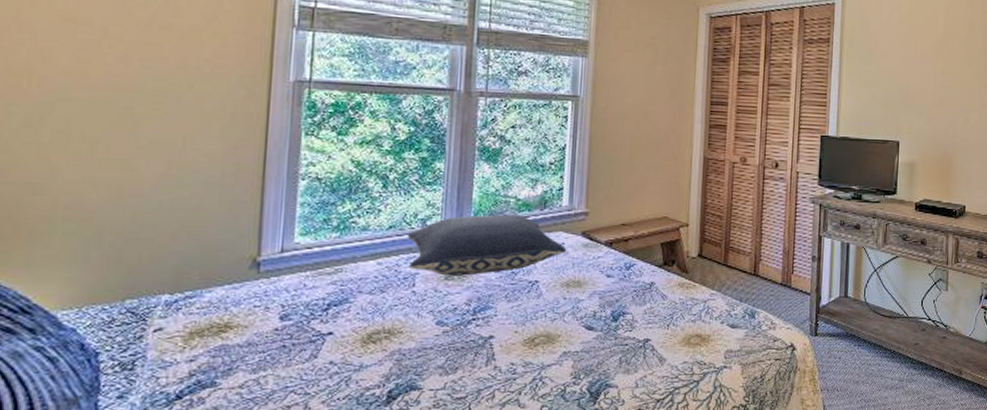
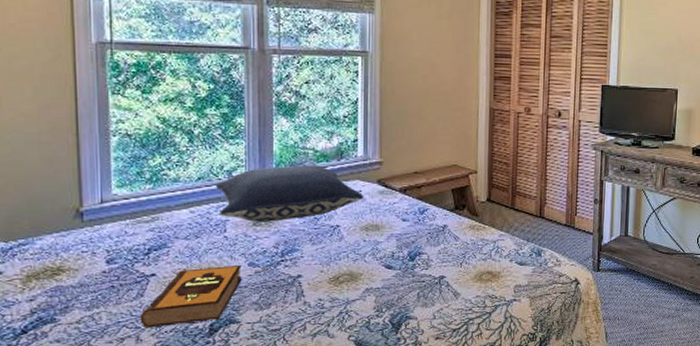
hardback book: none [310,324,429,395] -> present [140,266,242,328]

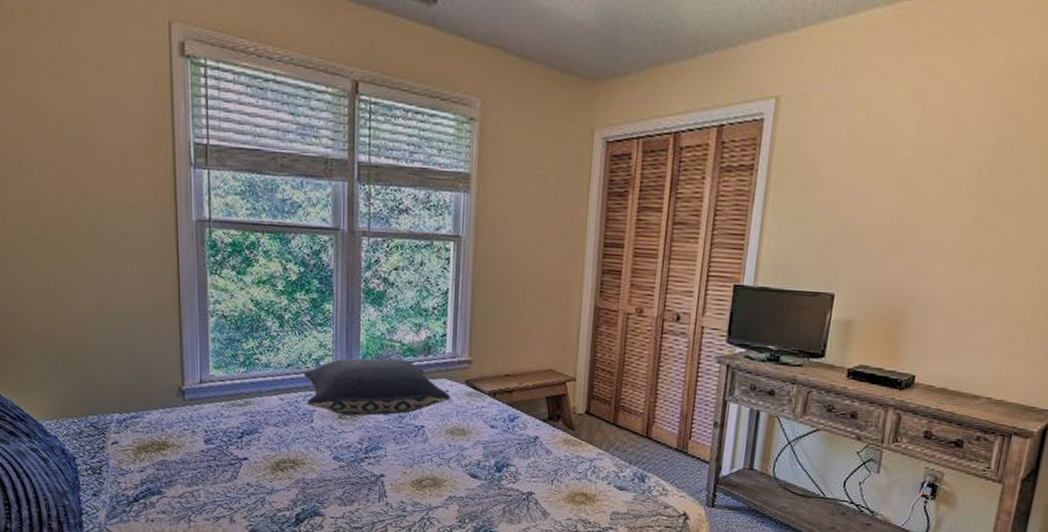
hardback book: present [140,266,242,328] -> none [233,456,327,511]

